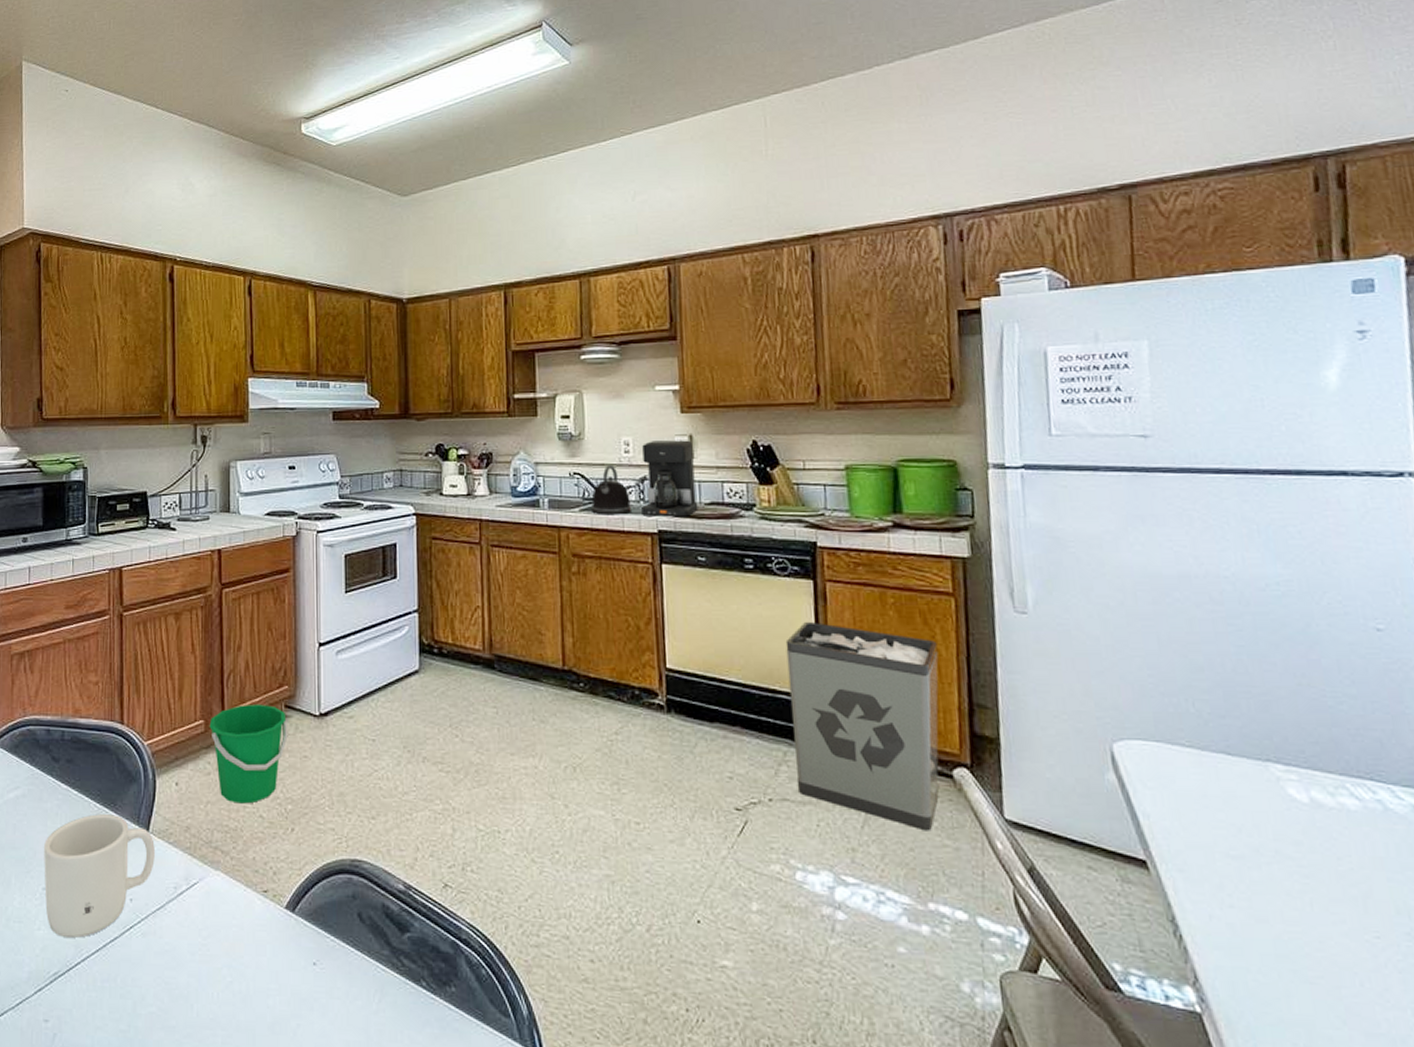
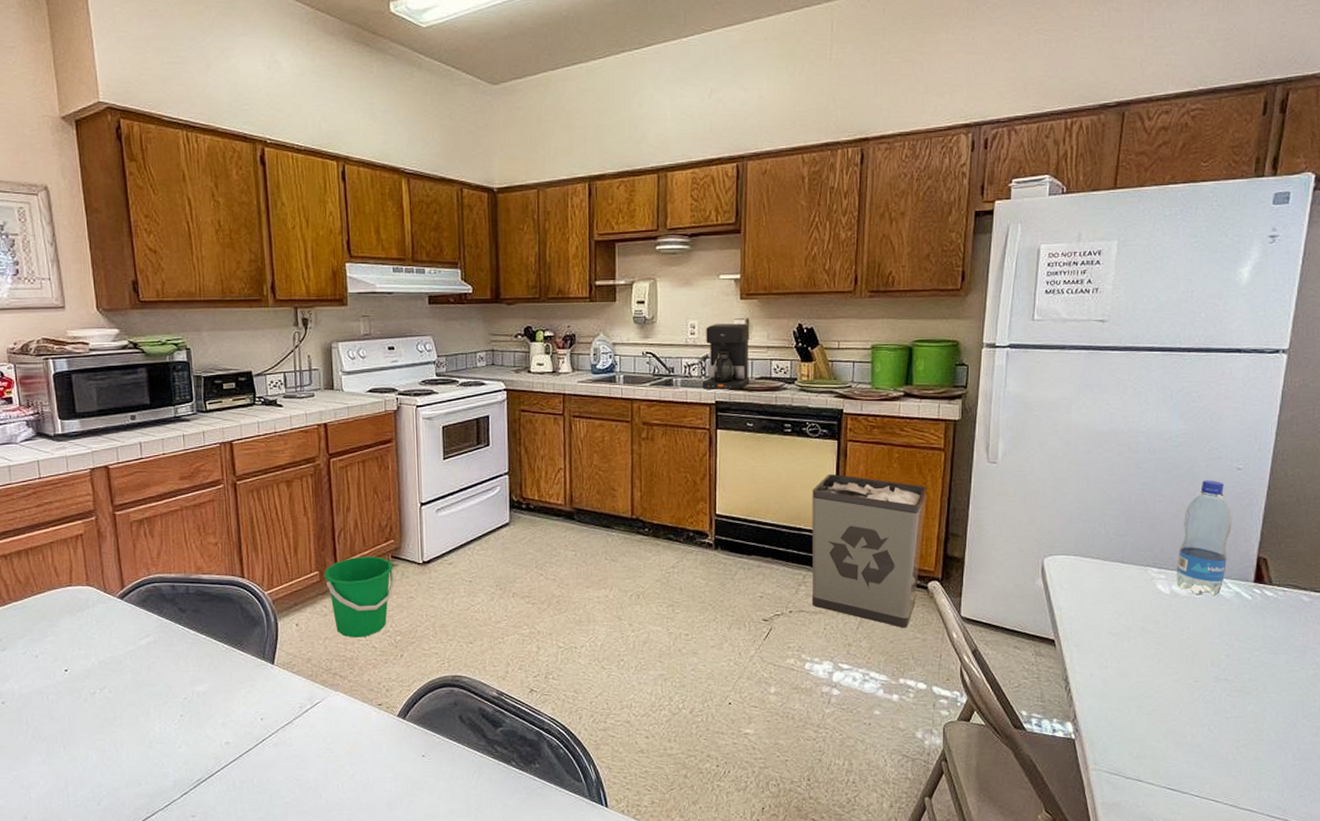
mug: present [43,814,155,938] -> none [177,653,281,752]
kettle: present [591,465,632,515] -> none [660,345,695,389]
bottle: none [1309,644,1390,810] -> present [1175,480,1233,596]

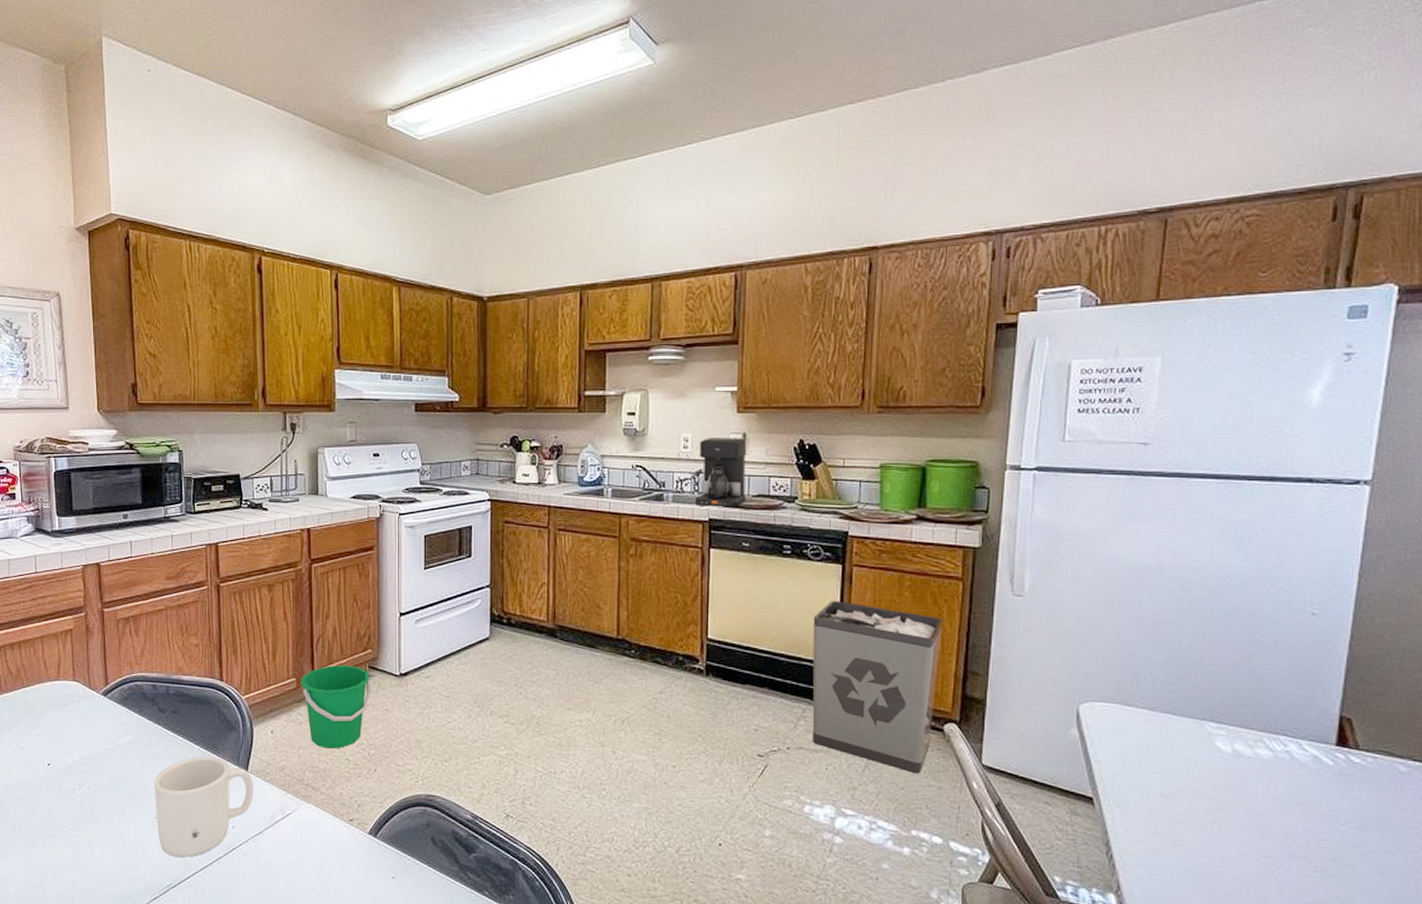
mug: none [177,653,281,752] -> present [153,757,253,857]
bottle: present [1175,480,1233,596] -> none [1238,625,1308,759]

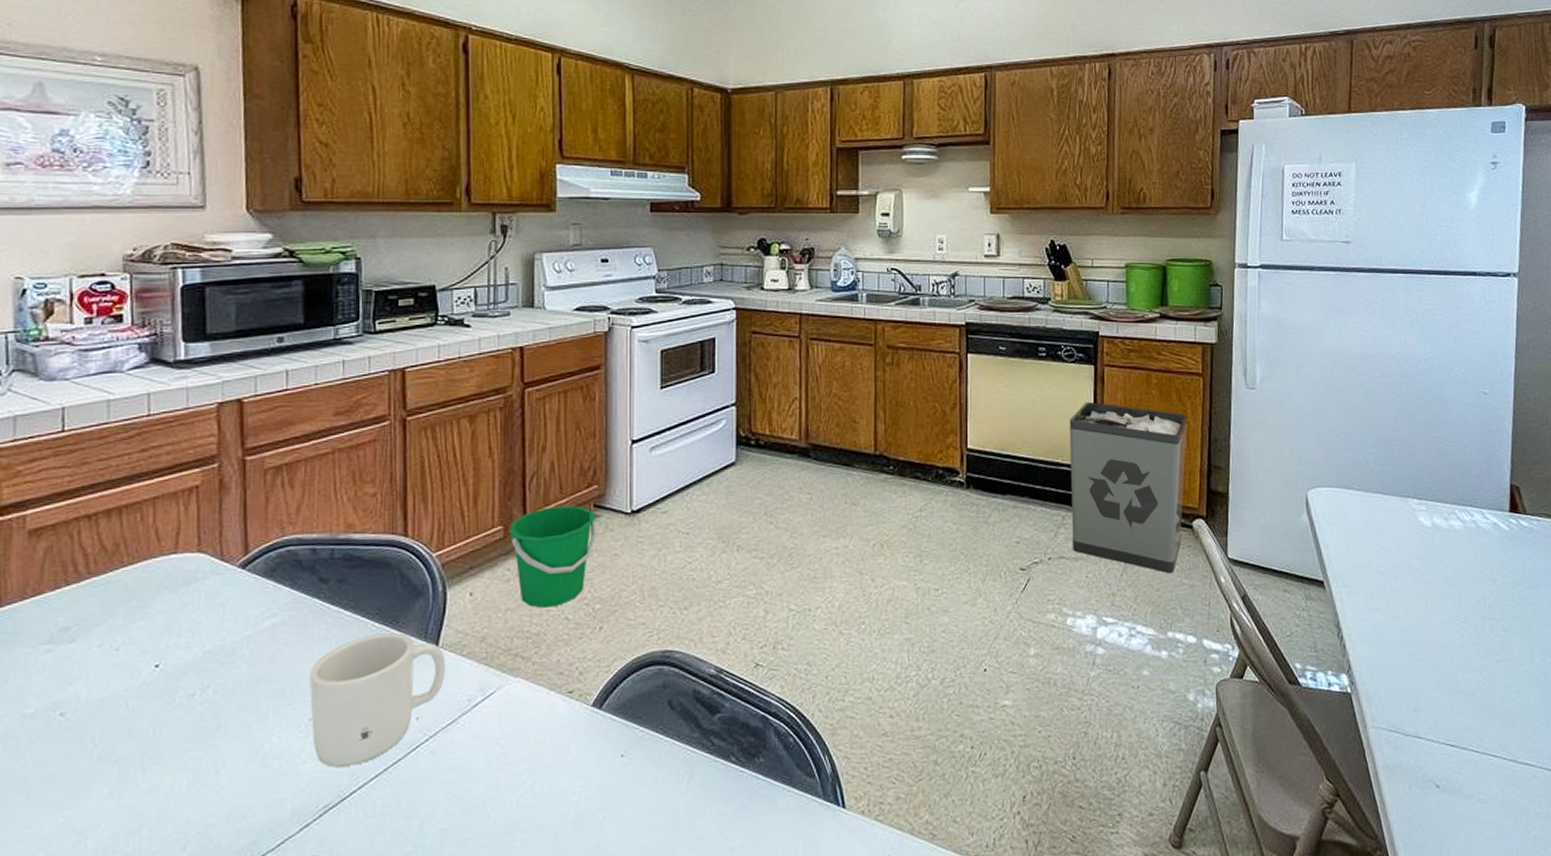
coffee maker: present [695,438,746,507] -> none [952,239,1002,311]

